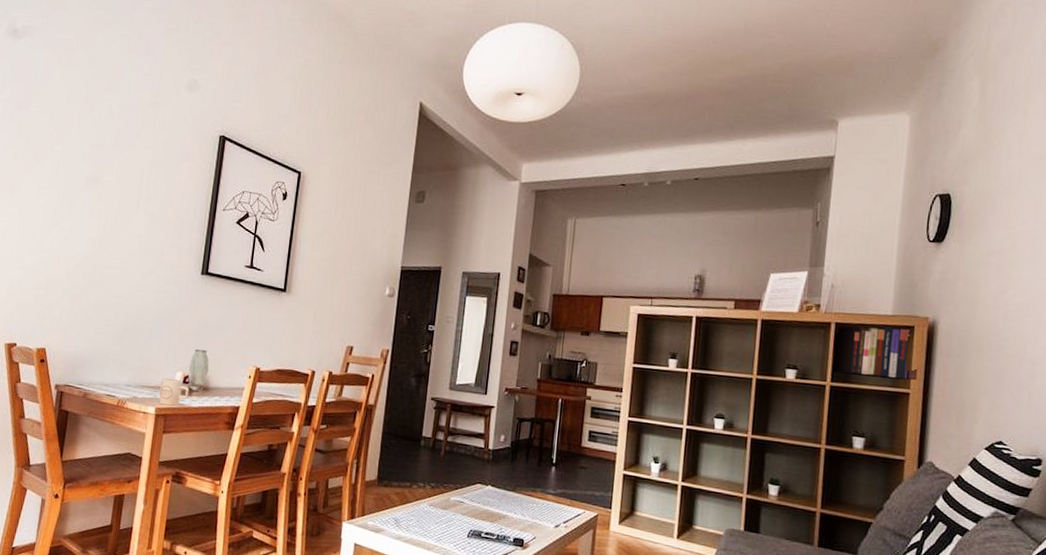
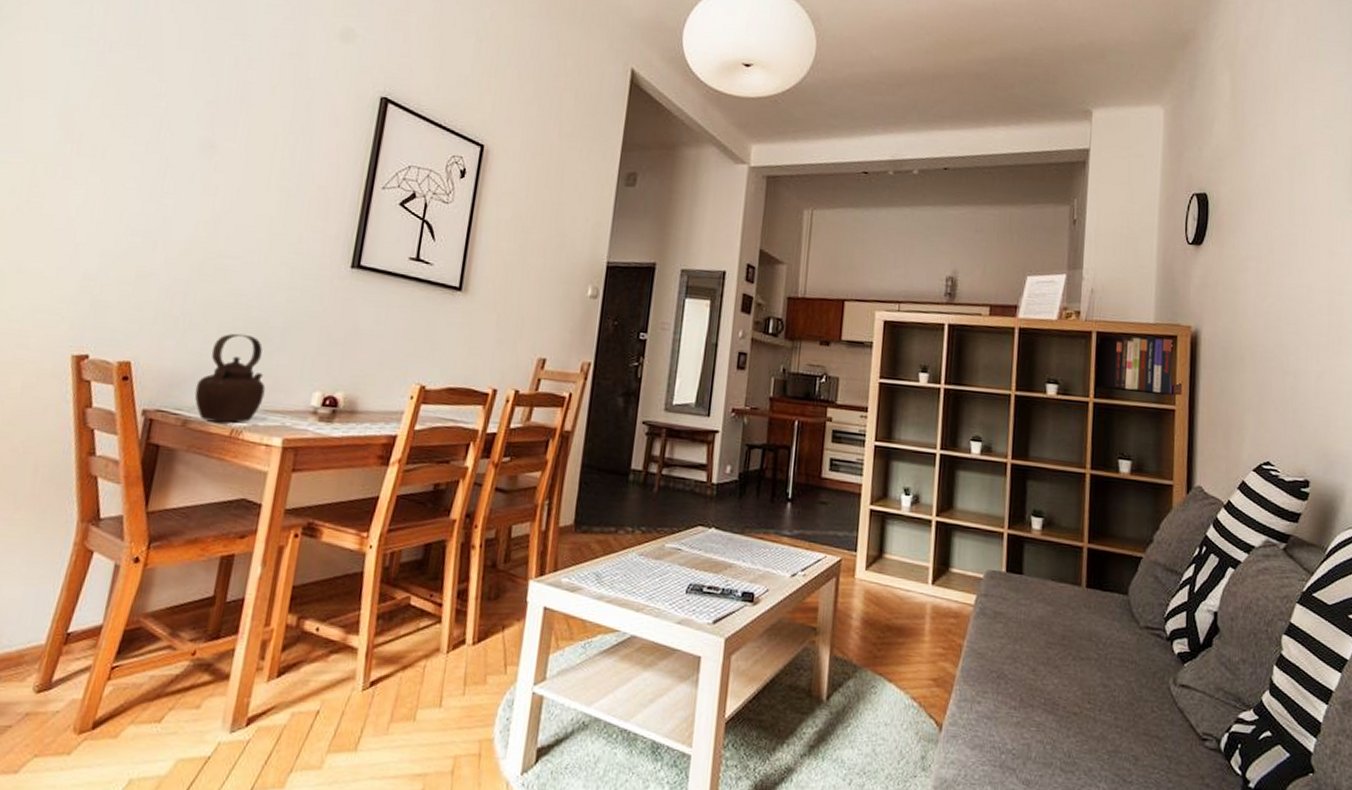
teapot: none [91,326,142,396] -> present [194,333,266,423]
mug: present [159,378,190,406] -> none [287,400,331,436]
vase: present [188,349,209,391] -> none [328,363,359,416]

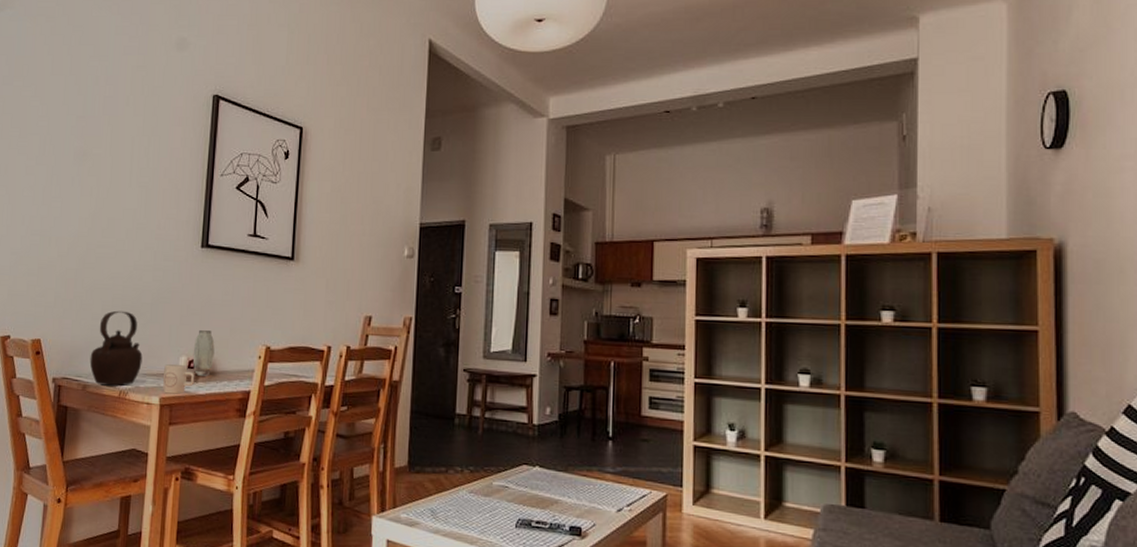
mug: none [287,400,331,436] -> present [163,363,195,394]
vase: none [328,363,359,416] -> present [192,330,215,376]
books: present [1094,335,1183,396] -> none [937,252,1047,316]

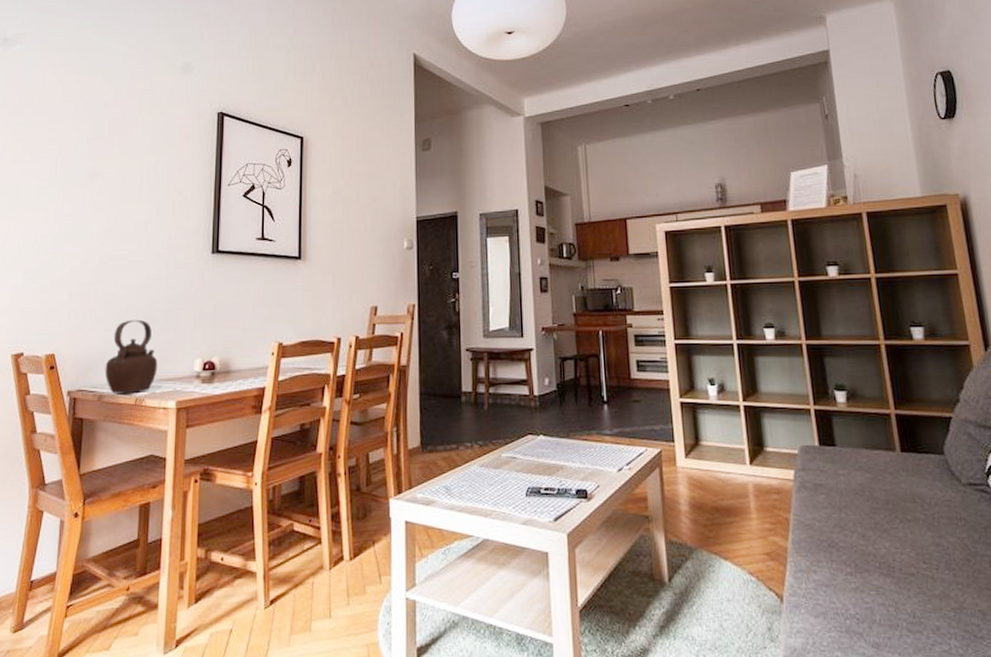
mug: present [163,363,195,394] -> none [179,366,211,397]
vase: present [192,330,215,376] -> none [207,332,229,377]

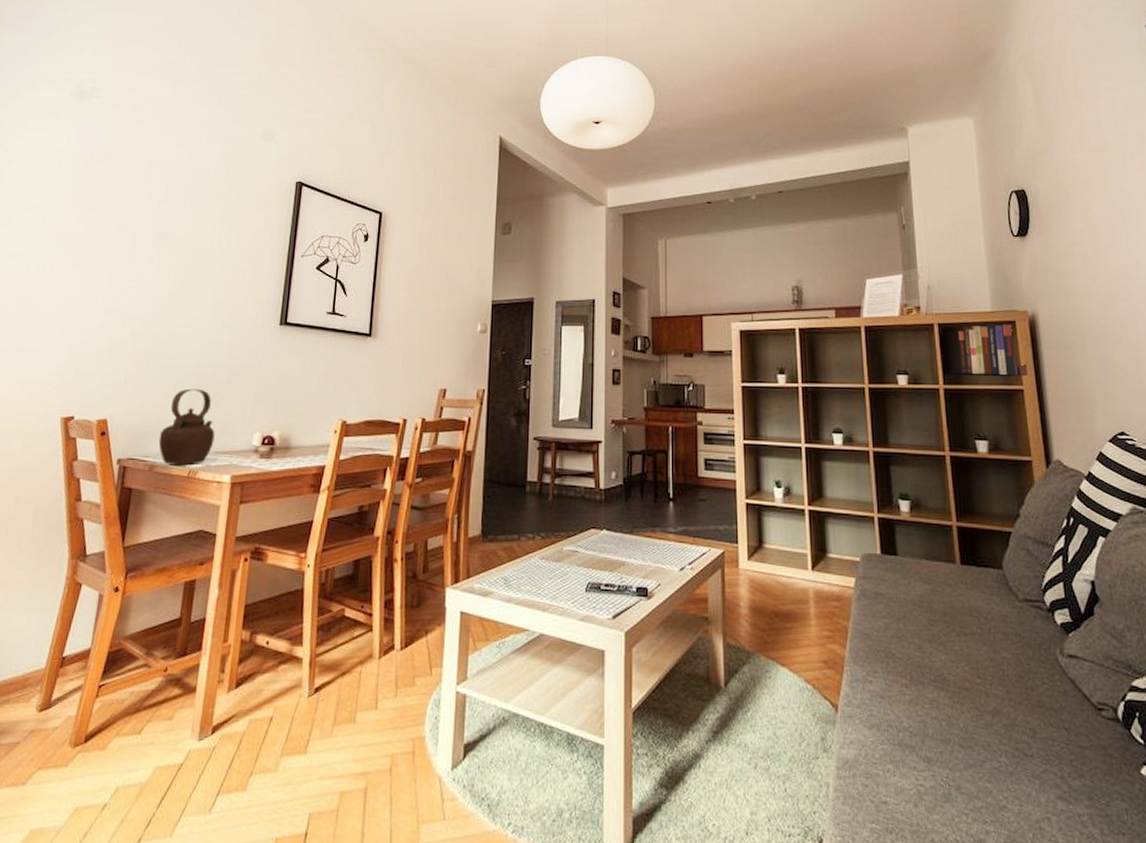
books: none [868,208,962,264] -> present [939,323,1029,377]

